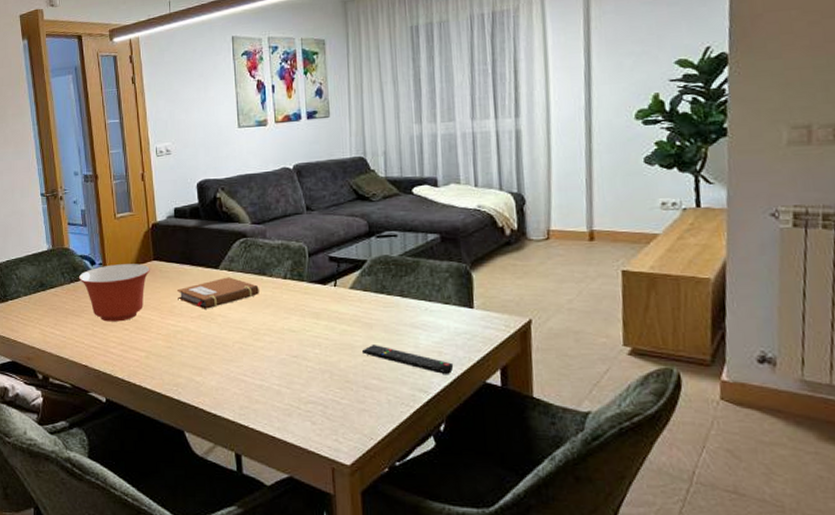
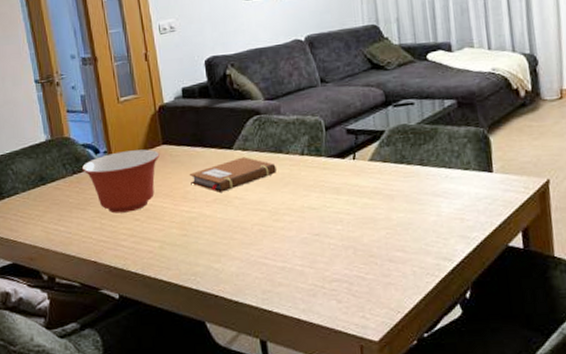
remote control: present [362,345,454,375] -> none [385,216,477,242]

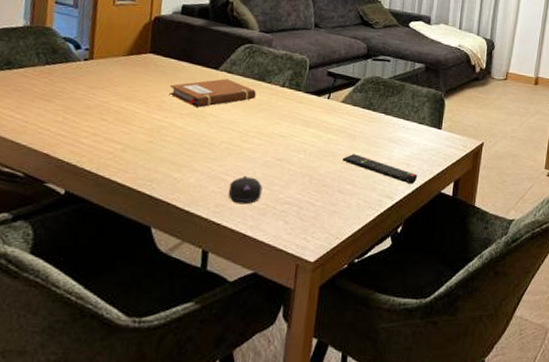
mixing bowl: present [81,149,160,214] -> none [56,51,144,112]
computer mouse: none [271,256,307,288] -> present [228,175,263,205]
remote control: none [385,216,477,242] -> present [343,154,418,185]

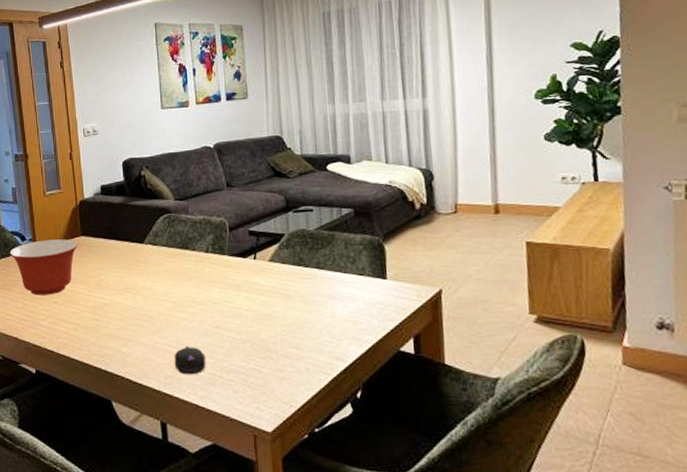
mixing bowl: none [56,51,144,112] -> present [9,239,78,295]
notebook: present [169,78,256,108] -> none [104,251,182,282]
remote control: present [343,154,418,185] -> none [282,315,369,344]

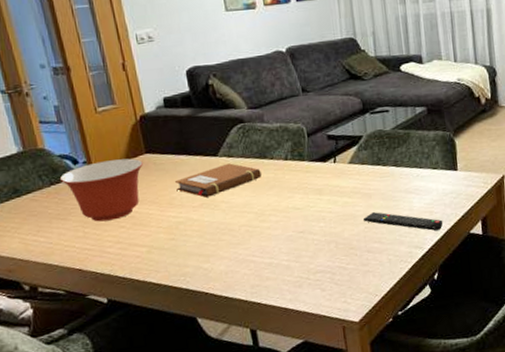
notebook: none [104,251,182,282] -> present [175,163,262,198]
computer mouse: present [174,345,206,375] -> none [259,253,293,282]
remote control: none [282,315,369,344] -> present [364,212,443,231]

